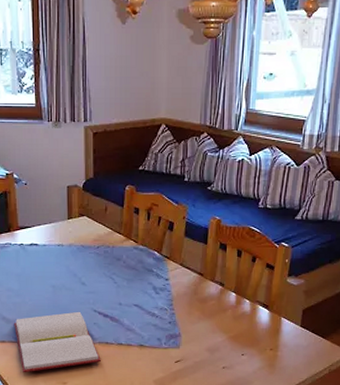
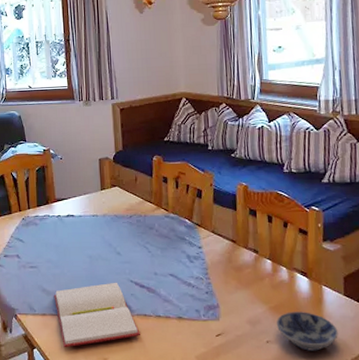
bowl: none [233,341,290,376] -> present [276,312,338,351]

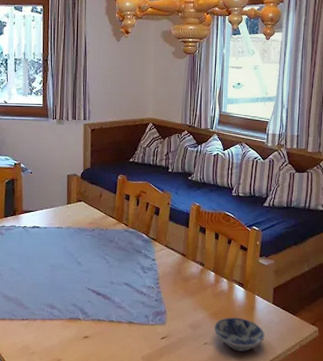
notebook: present [54,282,140,348] -> none [15,289,93,350]

